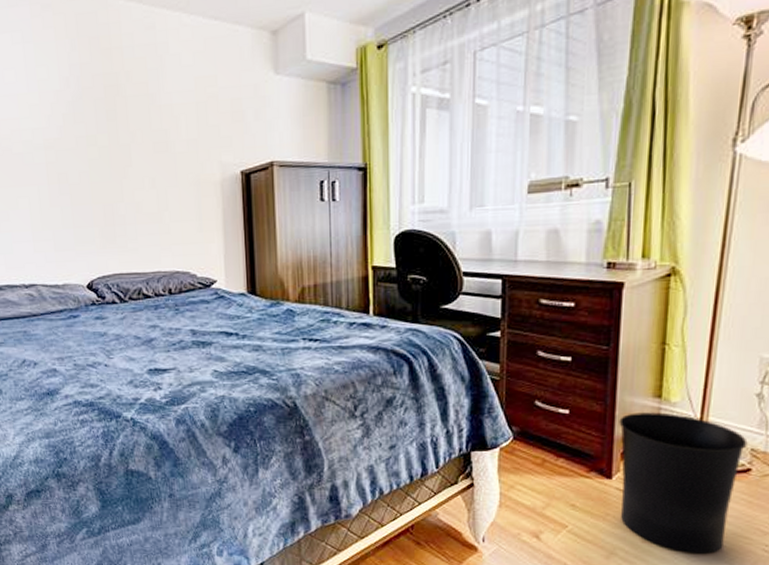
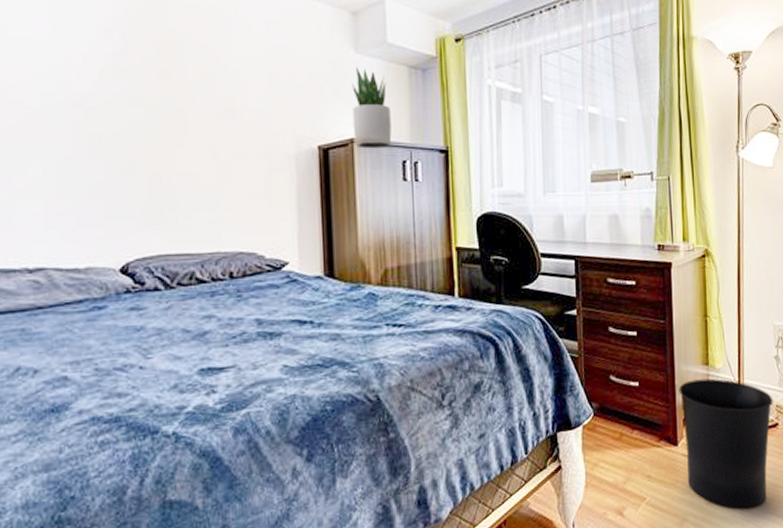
planter: none [271,88,310,171] -> present [351,66,392,149]

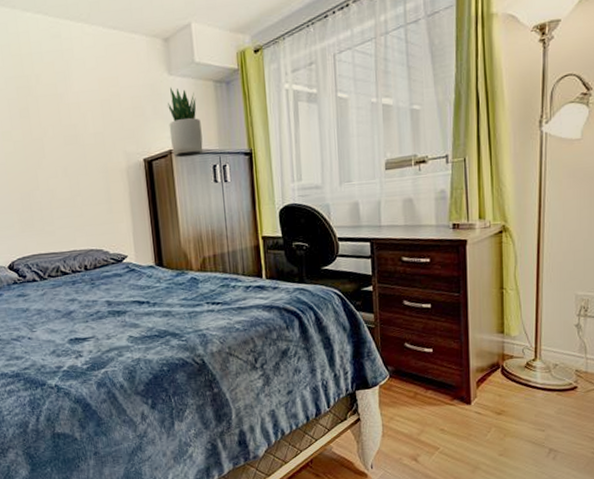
waste bin: present [679,378,773,509] -> none [473,345,572,462]

